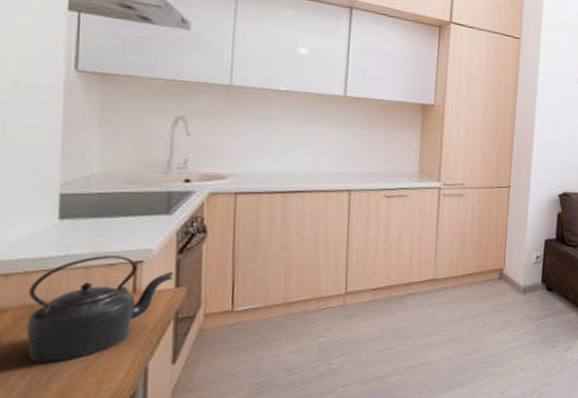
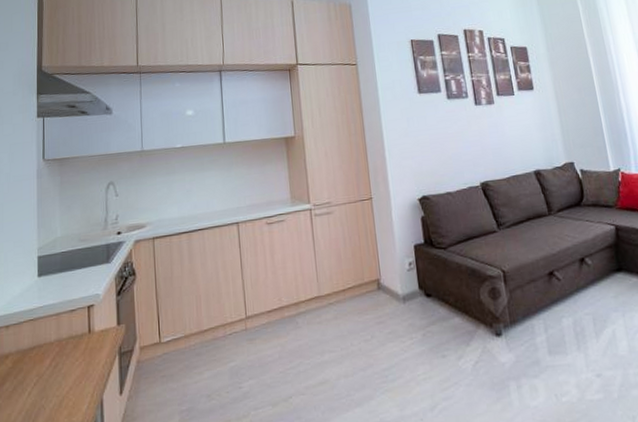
kettle: present [26,254,173,363] -> none [21,301,115,400]

